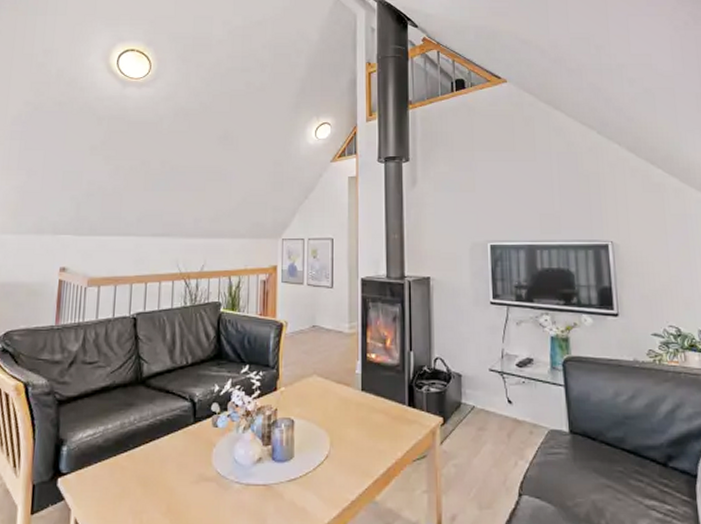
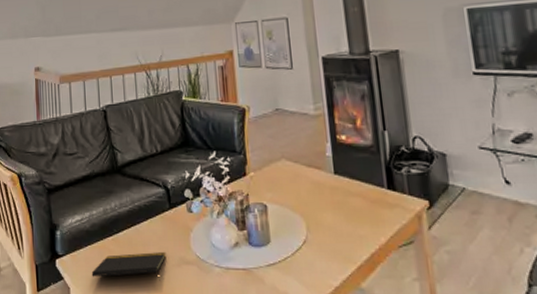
notepad: none [98,467,185,499] -> present [91,251,167,281]

